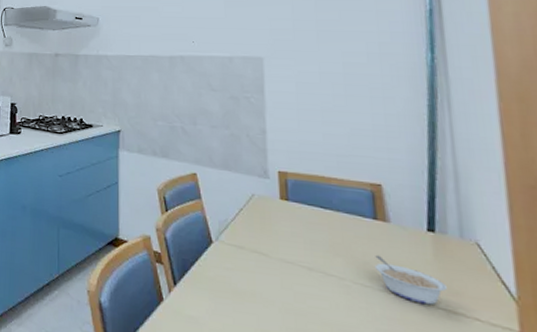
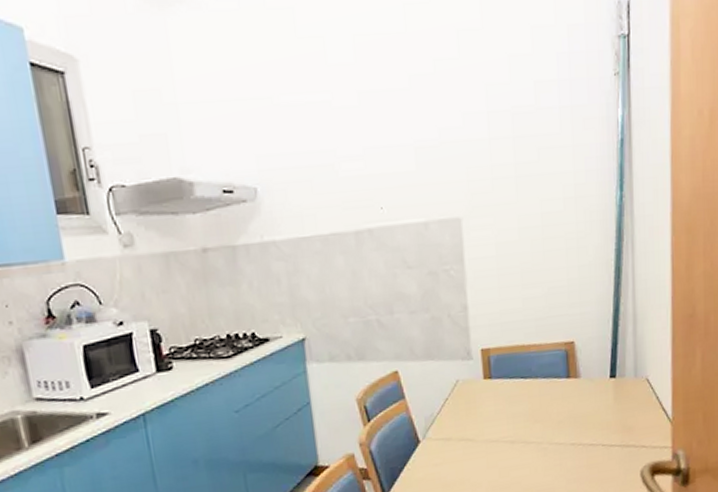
legume: present [374,254,447,305] -> none [567,411,622,447]

